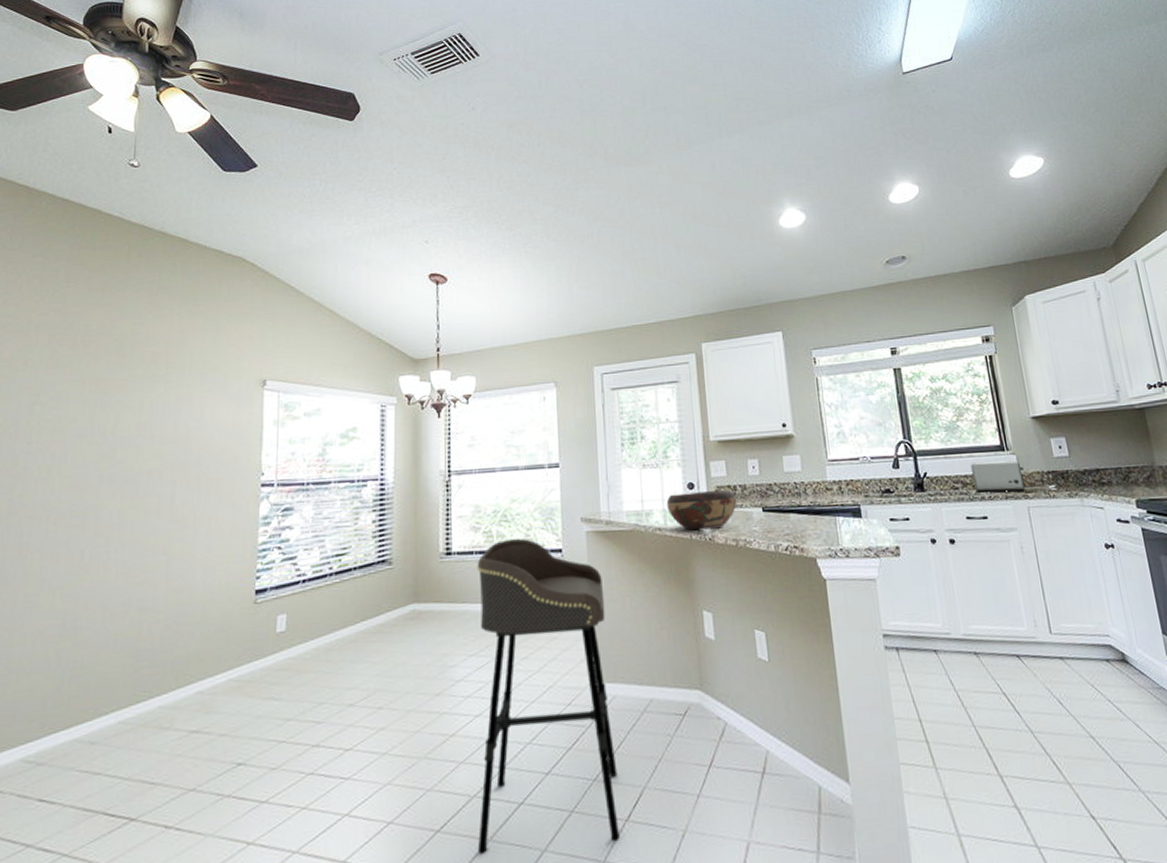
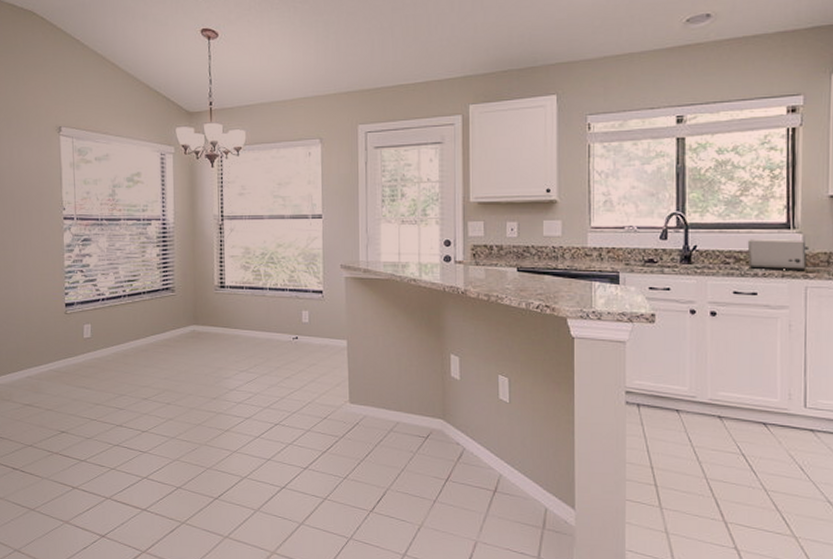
bar stool: present [477,538,619,854] -> none [247,278,365,525]
decorative bowl: present [666,490,737,531] -> none [422,249,492,284]

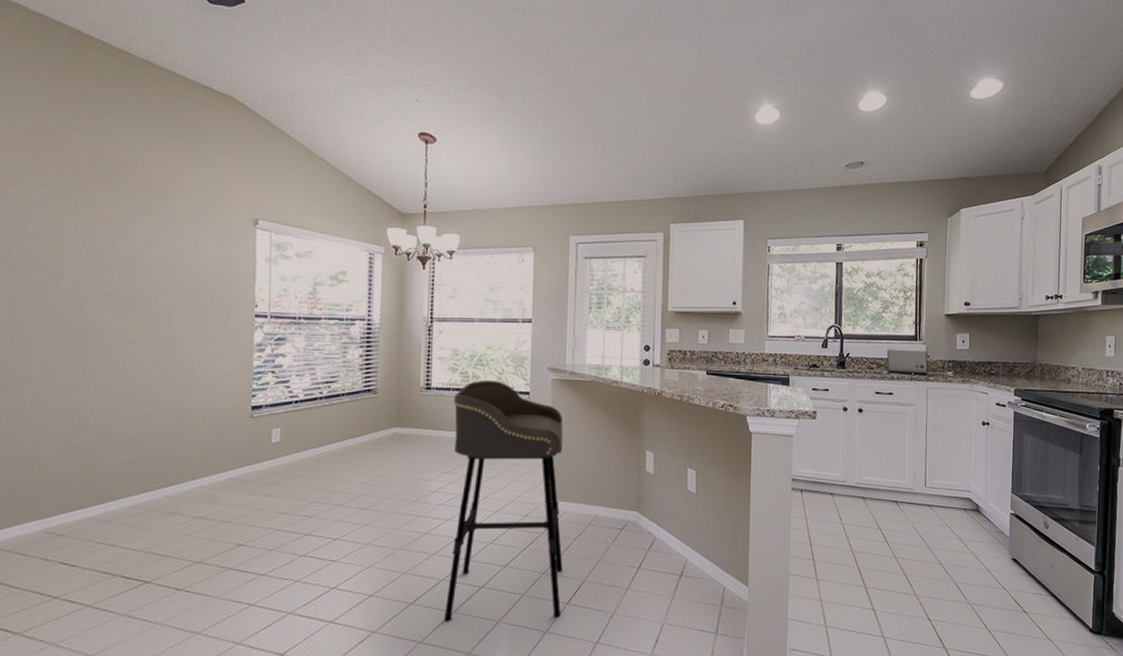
bar stool: none [247,278,365,525] -> present [443,380,564,622]

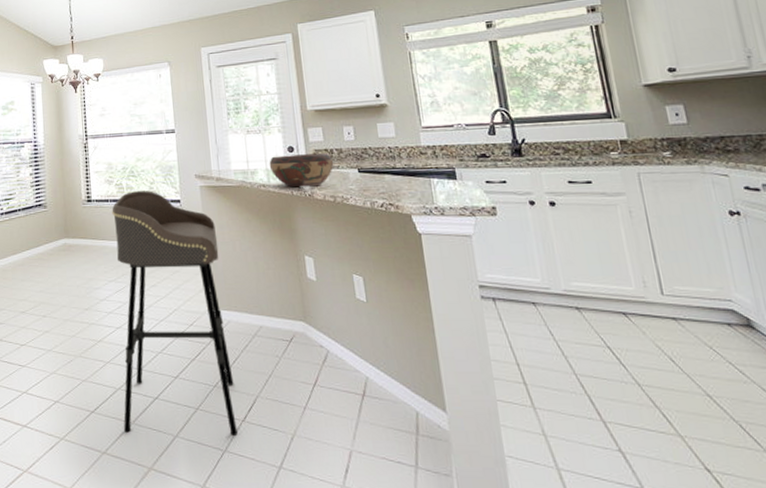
decorative bowl: none [624,354,686,385] -> present [269,153,334,188]
toaster: present [886,348,930,377] -> none [572,127,635,160]

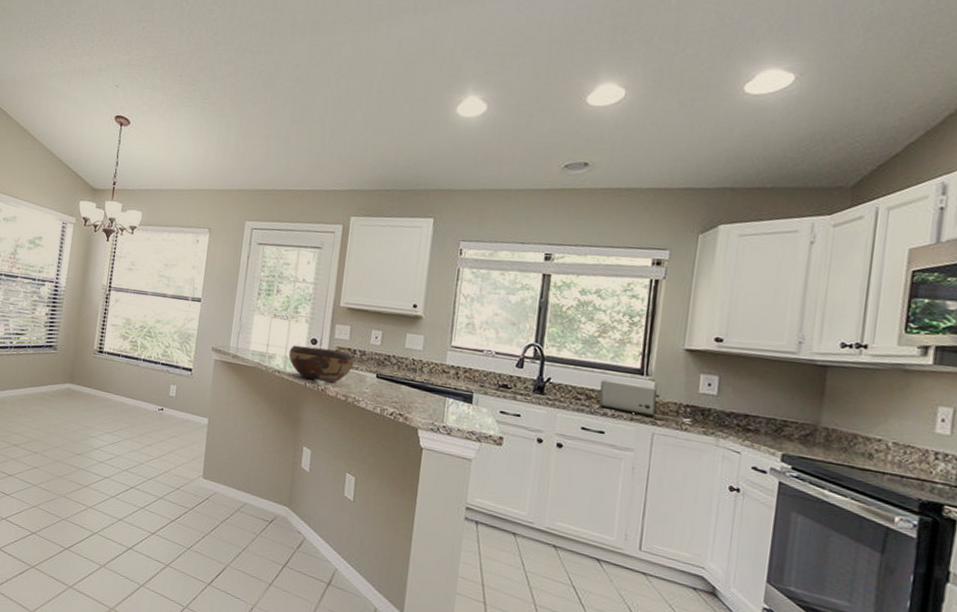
bar stool: present [112,190,237,435] -> none [93,351,222,596]
toaster: none [572,127,635,160] -> present [599,378,659,419]

